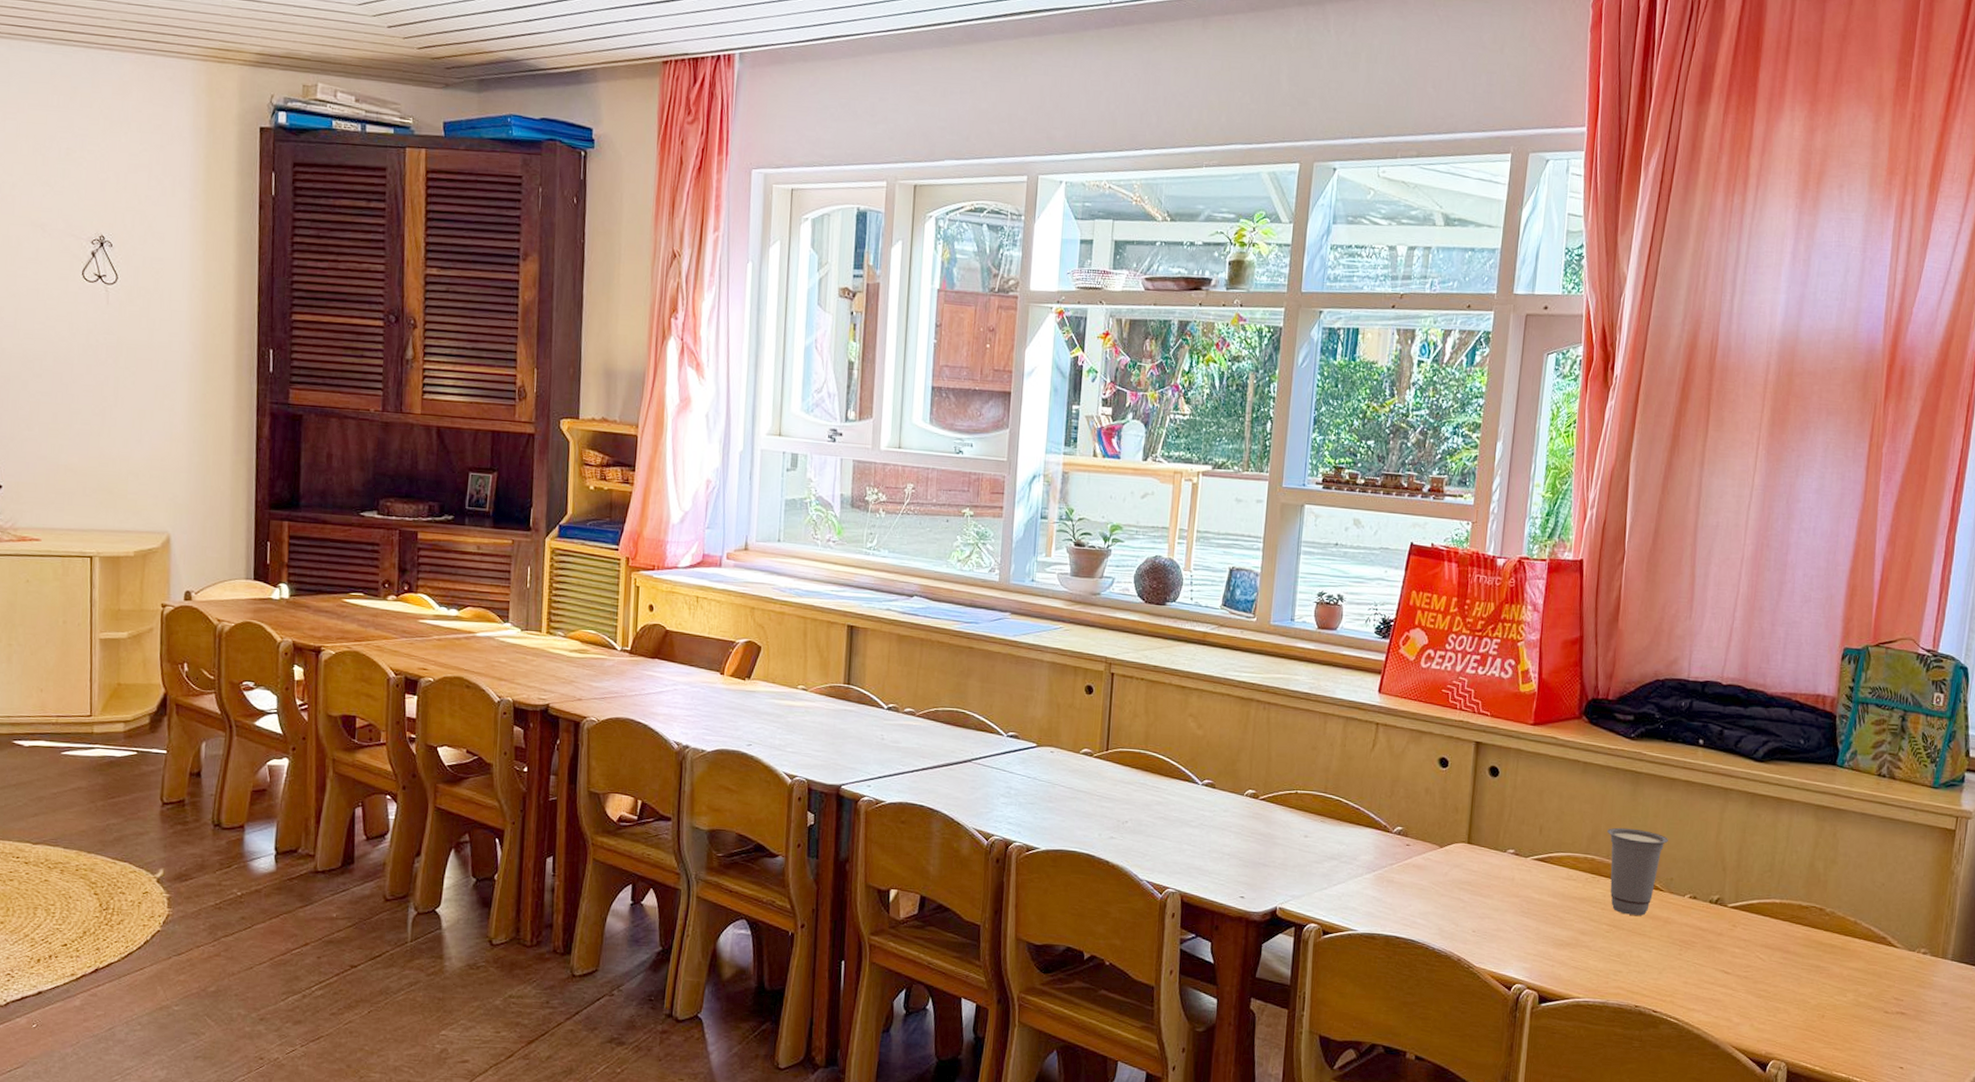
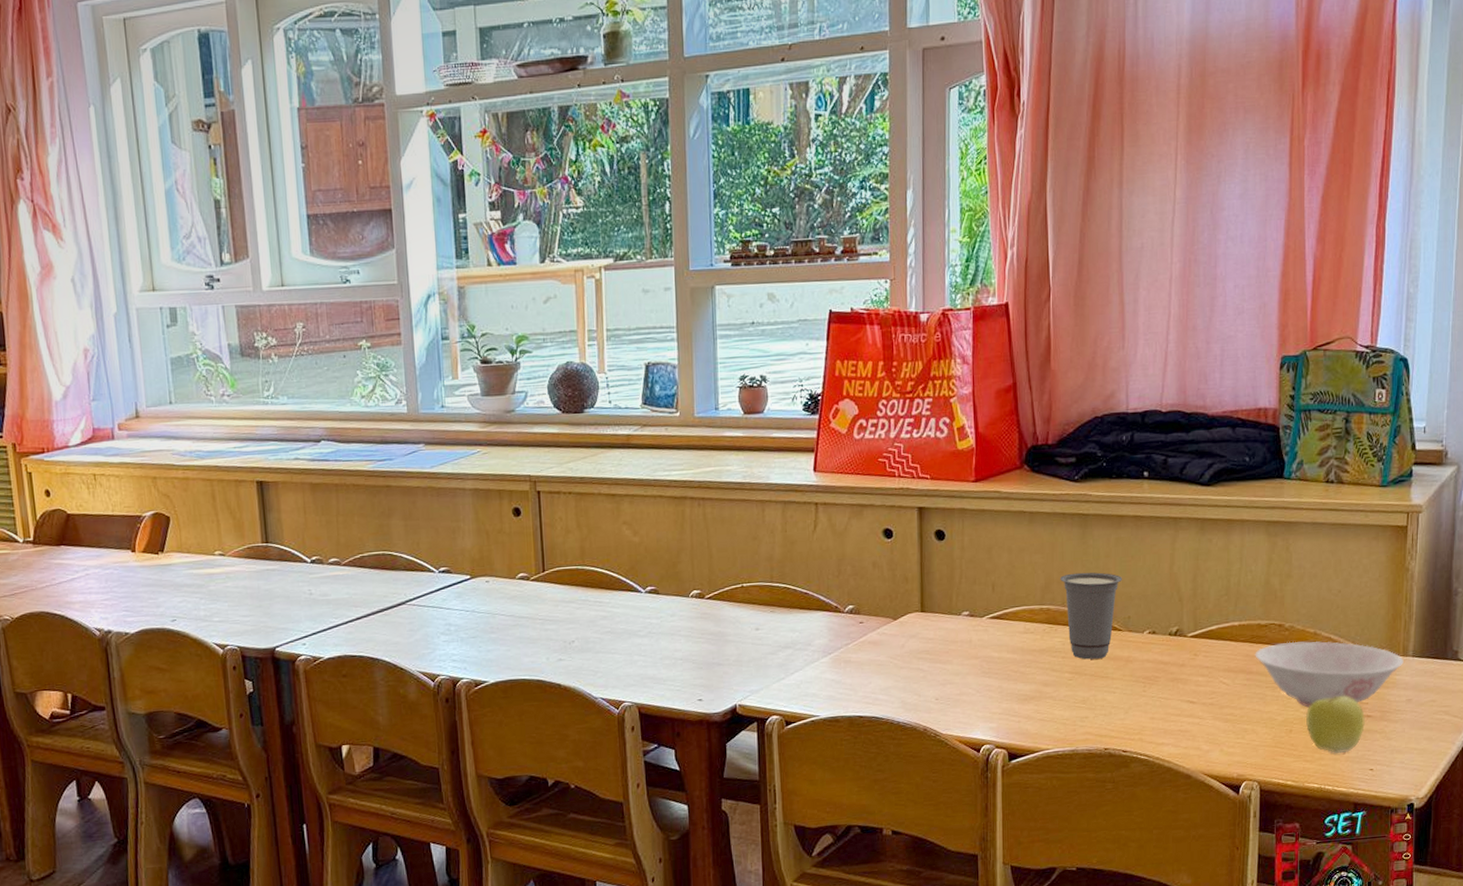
bowl: none [1793,927,1942,999] -> present [1255,641,1404,708]
apple: none [1839,983,1899,1046] -> present [1305,691,1366,753]

